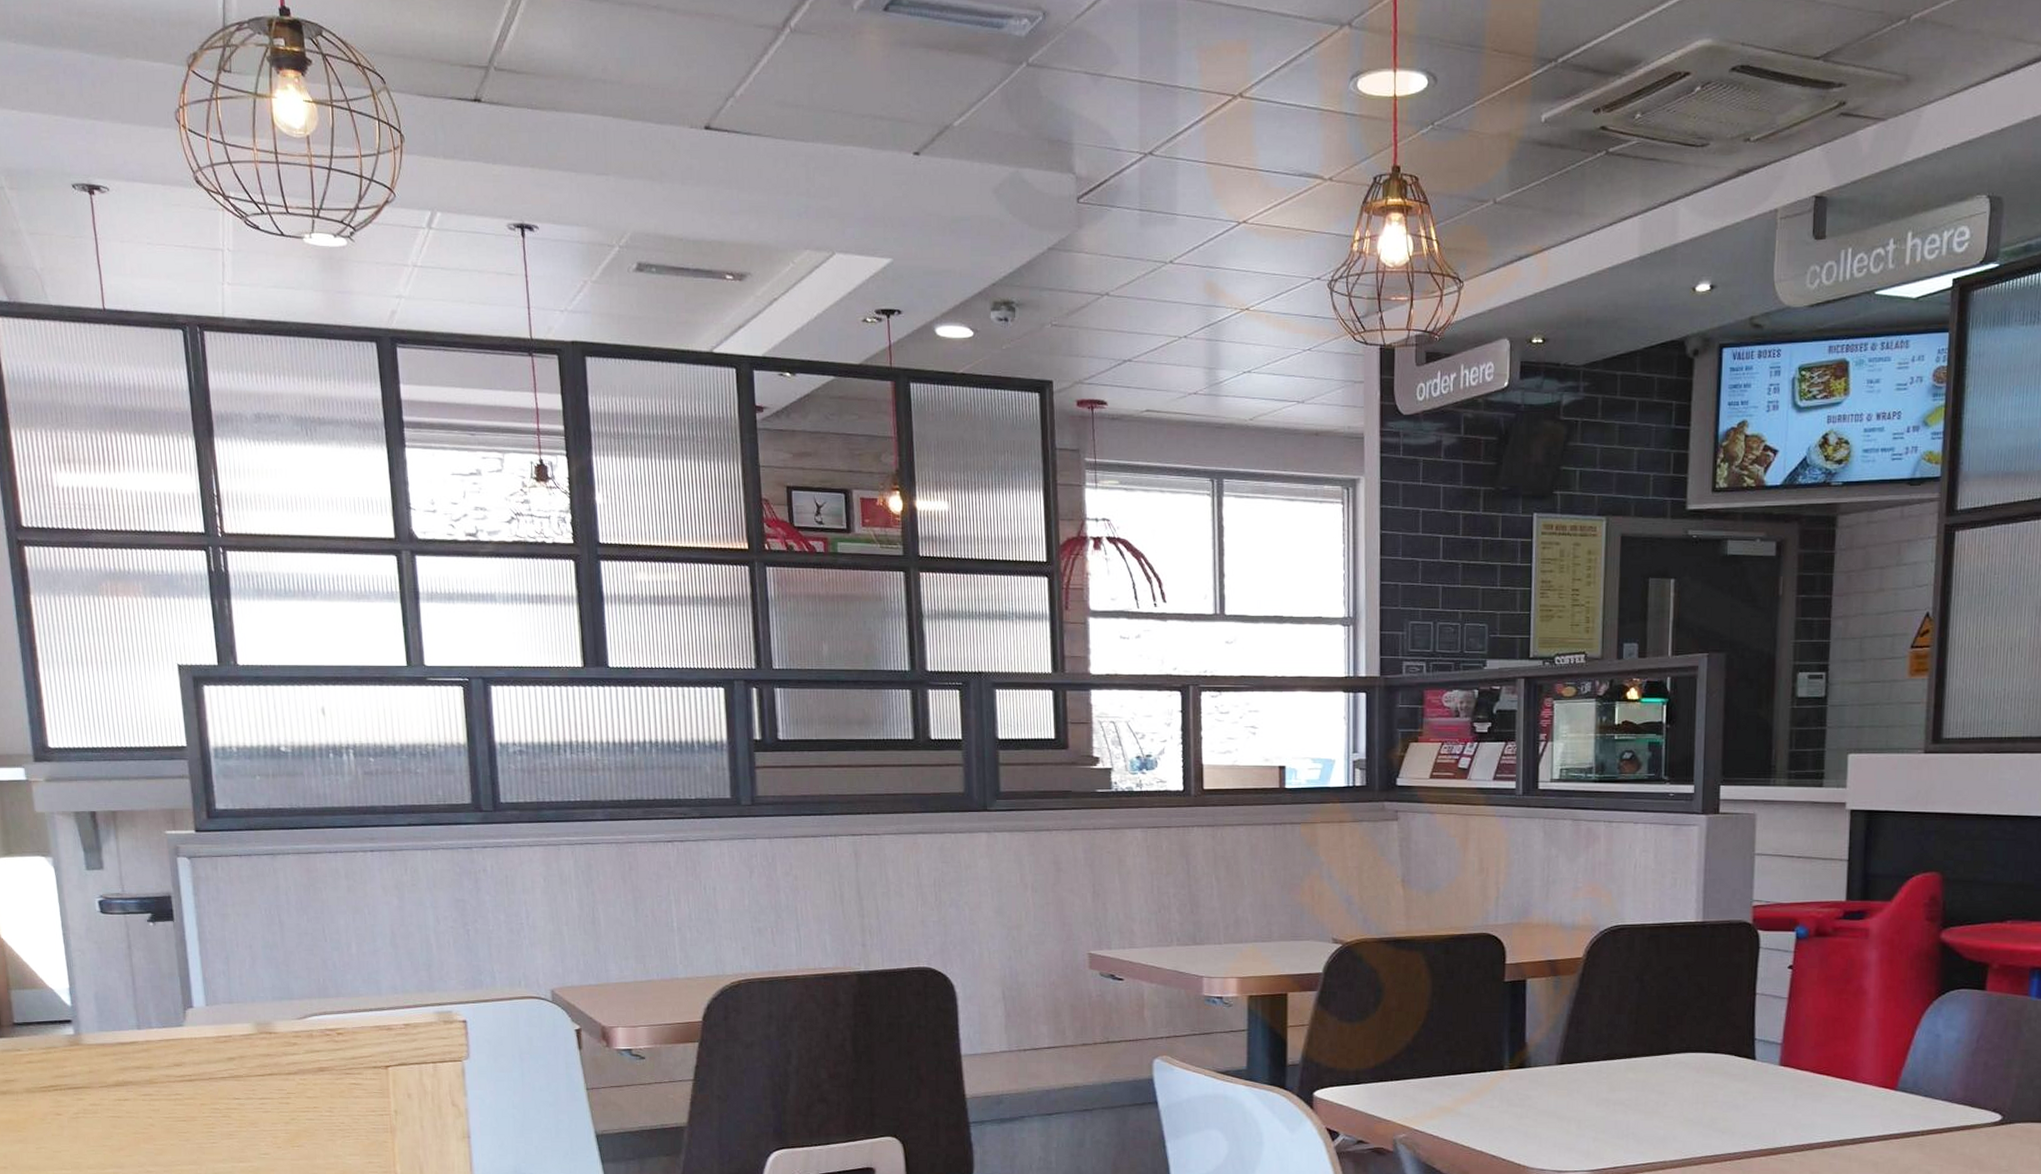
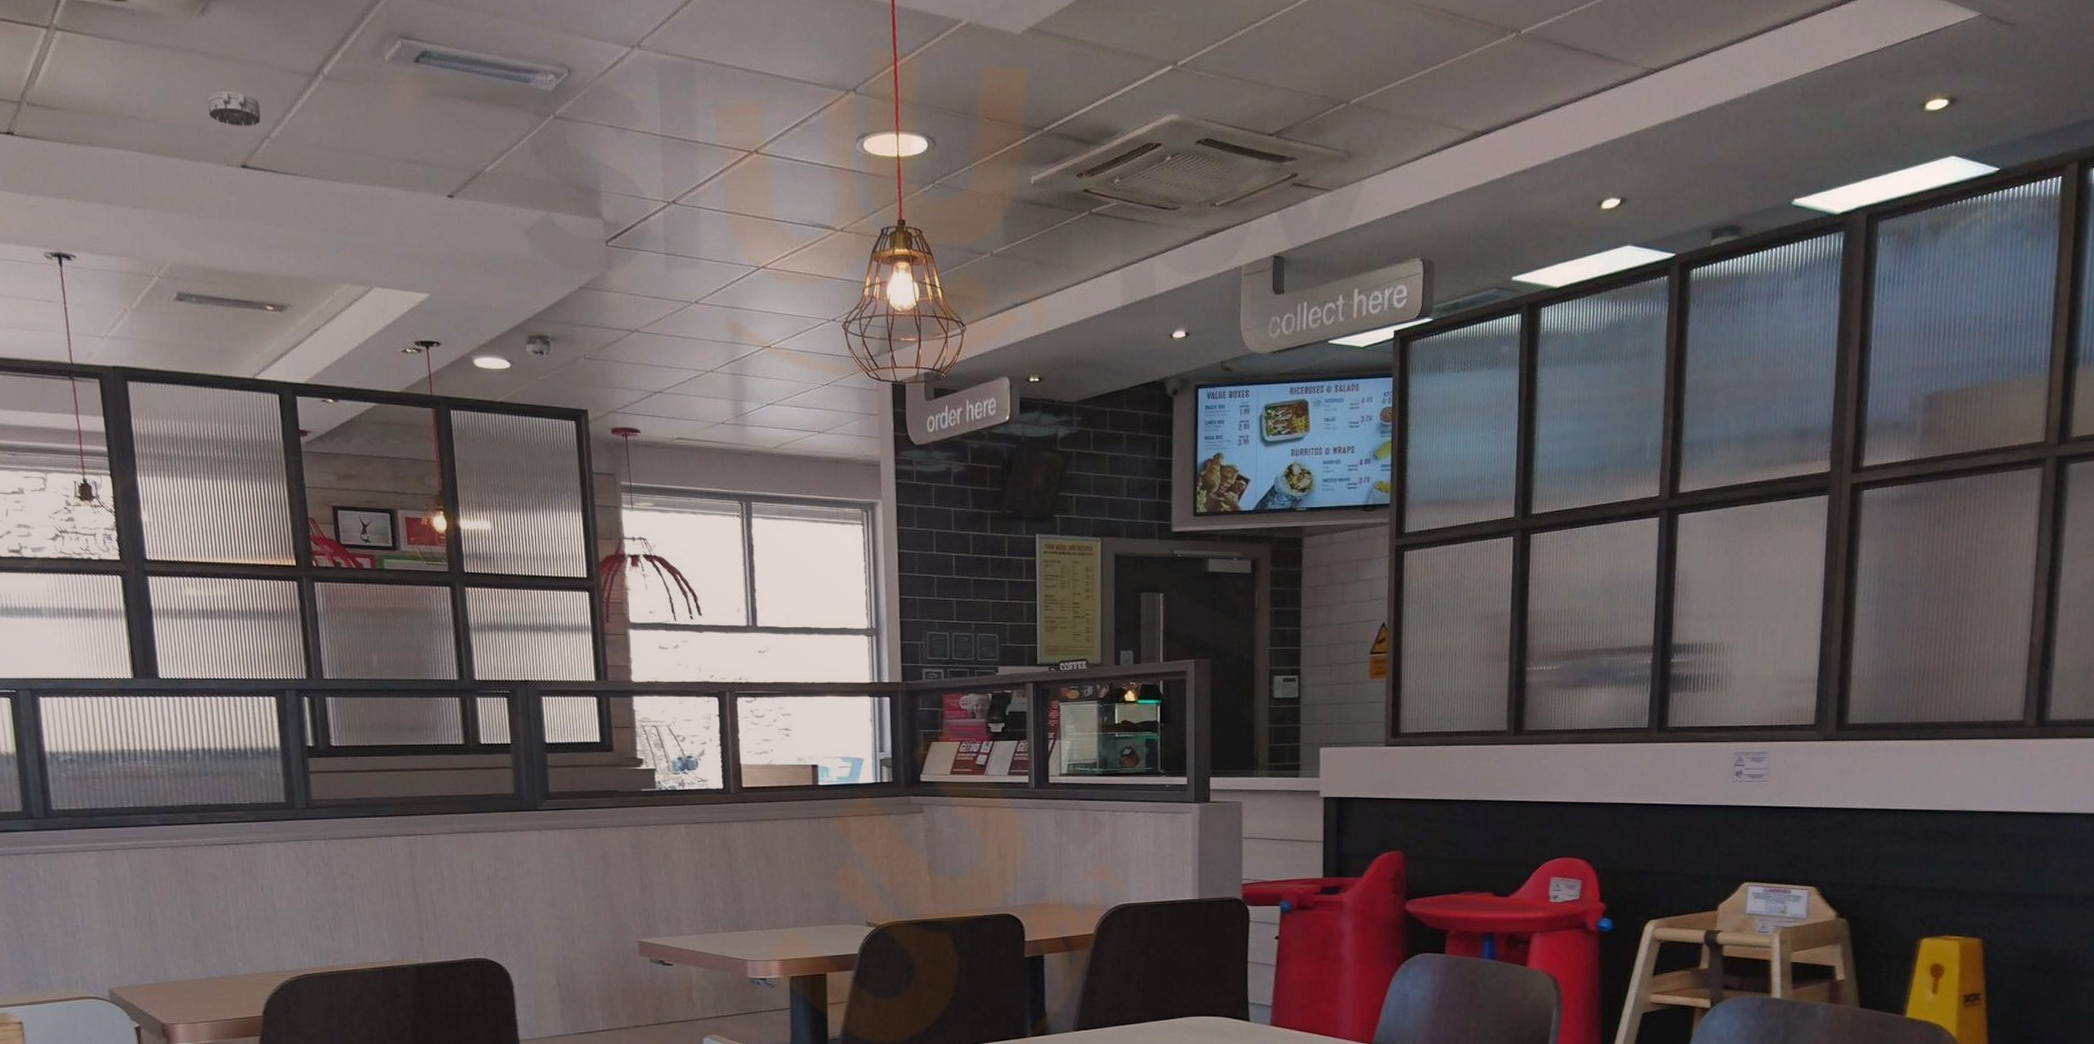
smoke detector: none [672,47,726,85] -> present [207,90,261,126]

